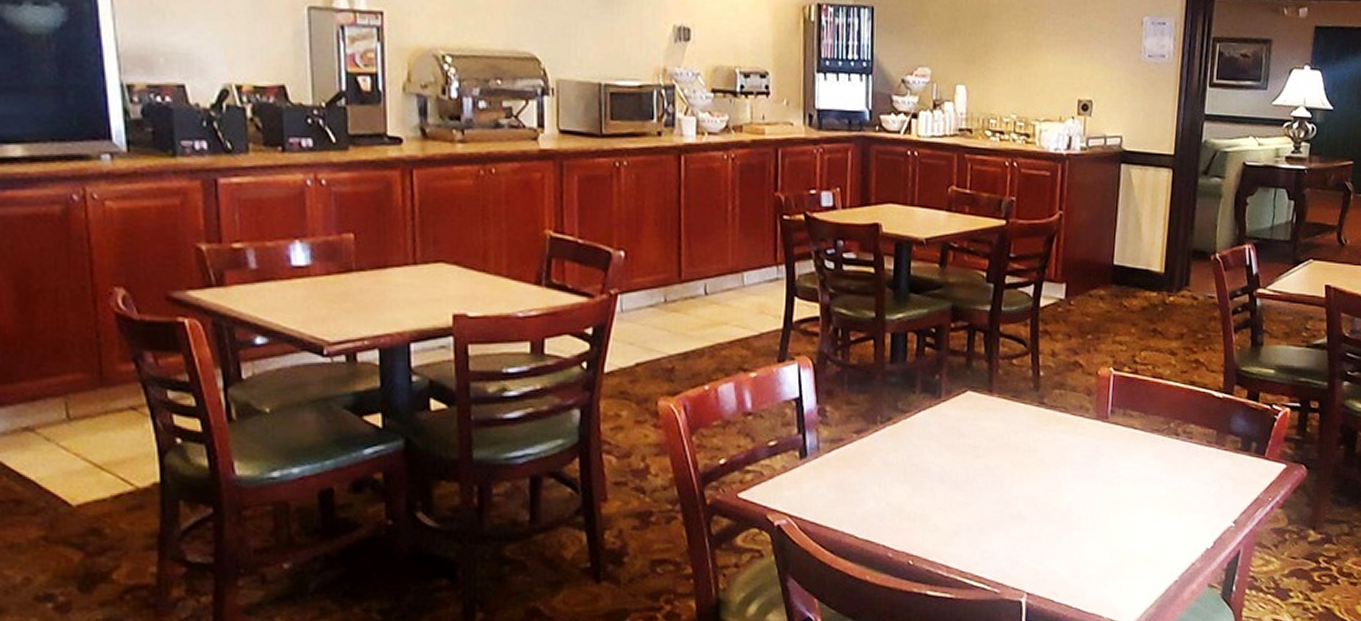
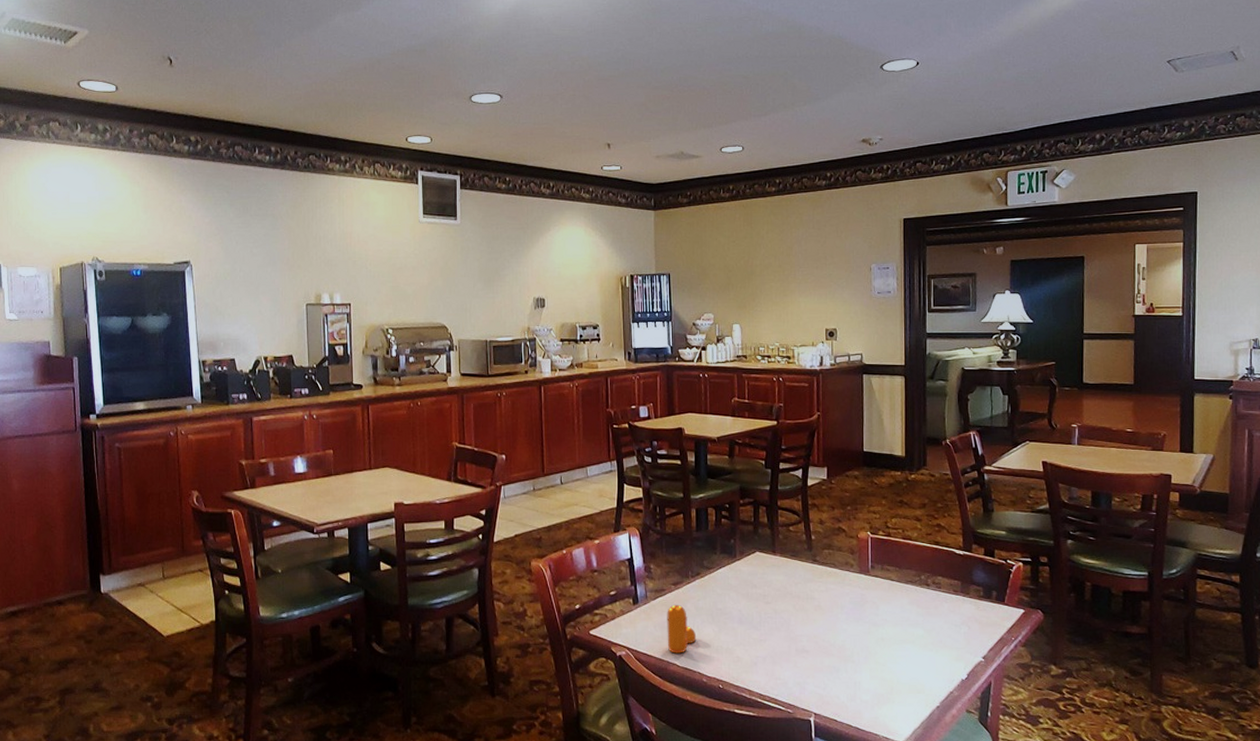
pepper shaker: none [843,458,883,522] -> present [667,604,697,654]

